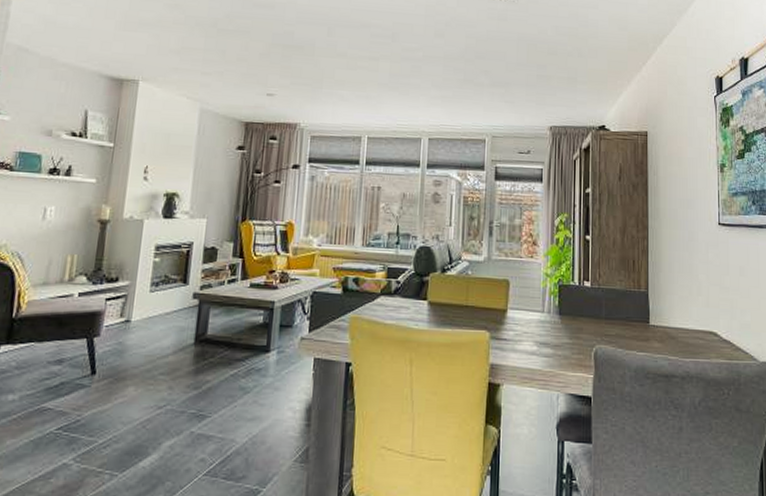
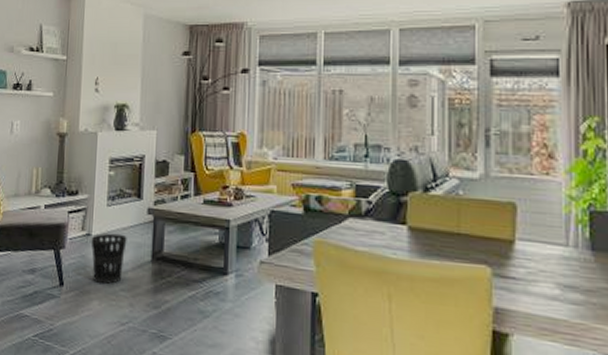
wastebasket: none [129,318,170,370] -> present [90,233,127,285]

